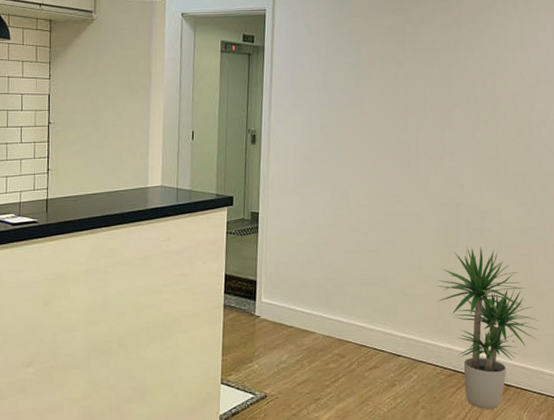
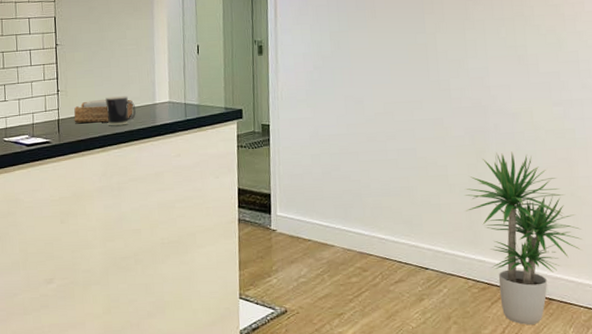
napkin holder: none [63,180,125,205] -> present [74,98,133,124]
mug: none [97,178,128,208] -> present [105,96,137,126]

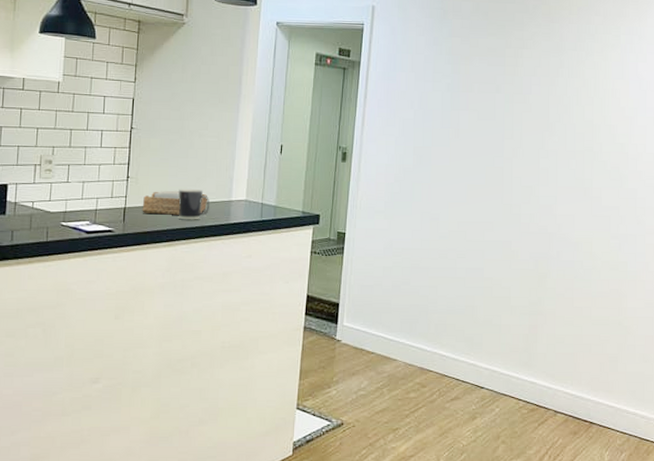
potted plant: present [465,151,583,325] -> none [523,278,625,446]

